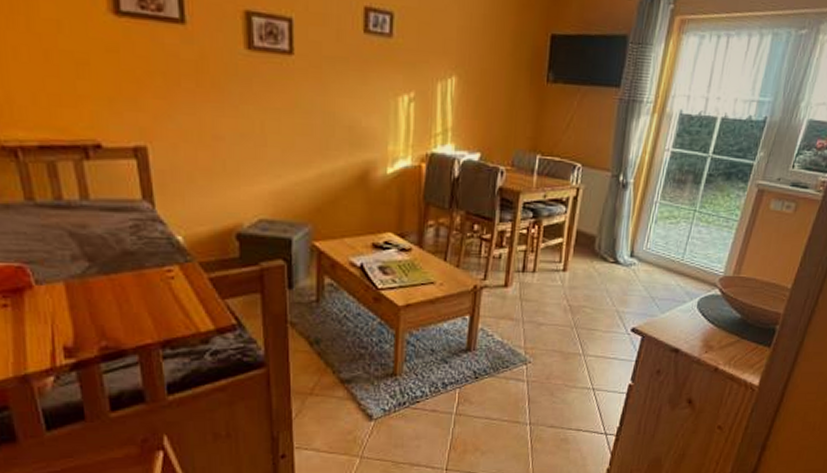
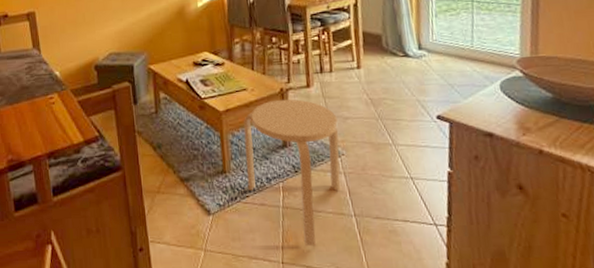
stool: none [420,298,531,454] -> present [243,99,341,247]

